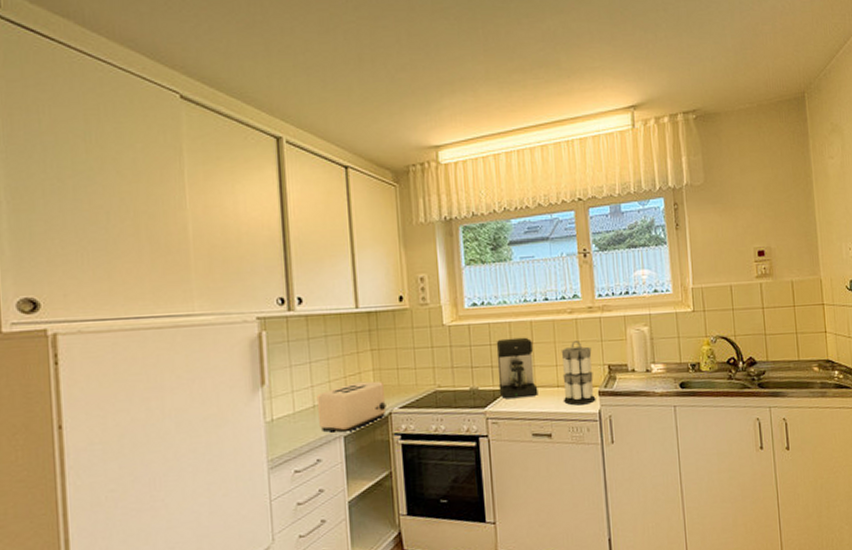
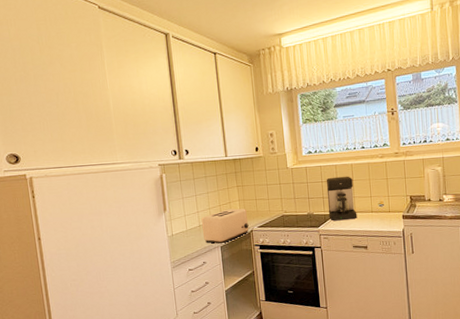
spice rack: present [561,341,596,406] -> none [374,178,401,226]

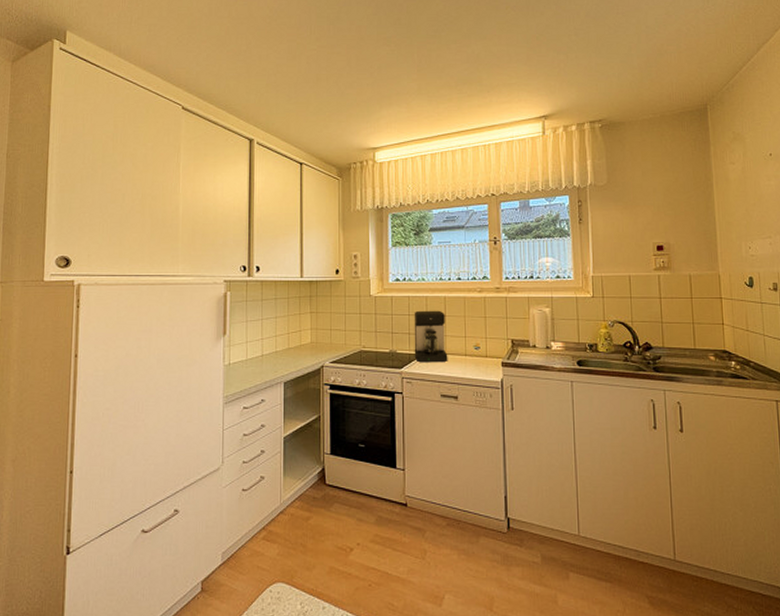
toaster: present [201,208,249,244] -> none [264,338,320,379]

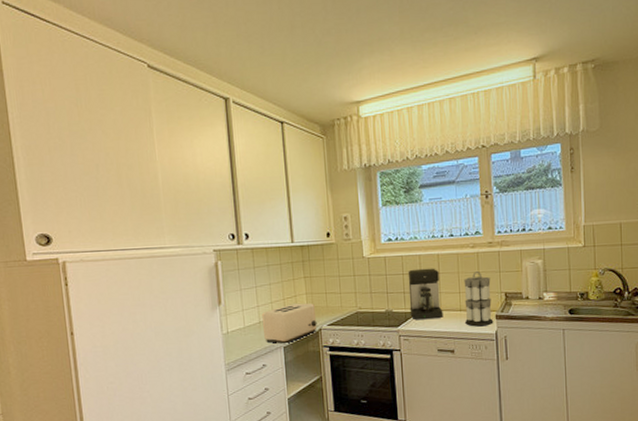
toaster: none [264,338,320,379] -> present [261,303,317,344]
spice rack: none [470,316,499,373] -> present [464,271,494,327]

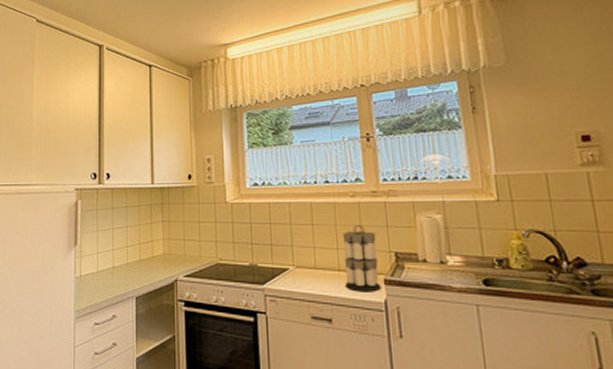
toaster: present [261,303,317,344] -> none [116,249,173,294]
coffee maker: present [408,268,443,320] -> none [275,218,318,279]

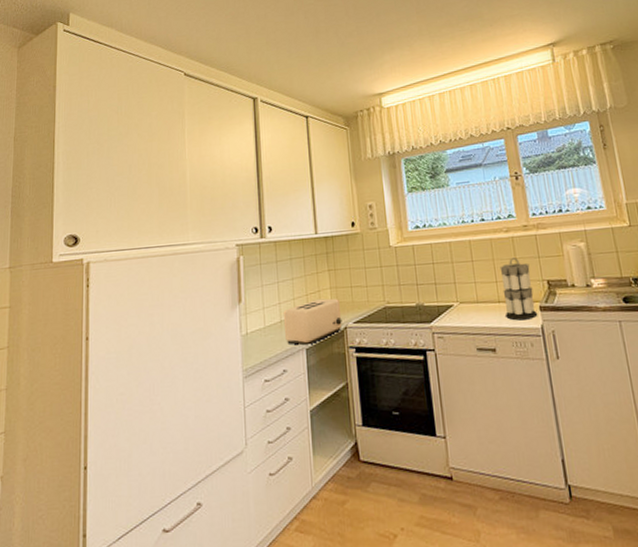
toaster: none [116,249,173,294] -> present [283,298,342,346]

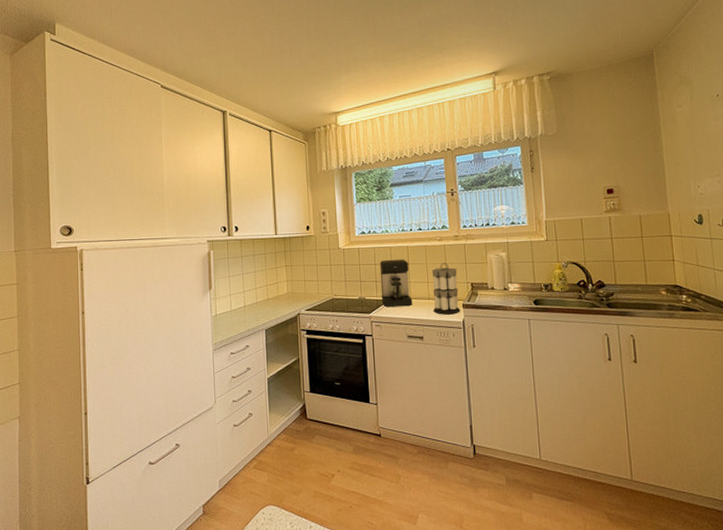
toaster: present [283,298,342,346] -> none [246,289,296,327]
coffee maker: none [438,255,481,315] -> present [379,259,413,308]

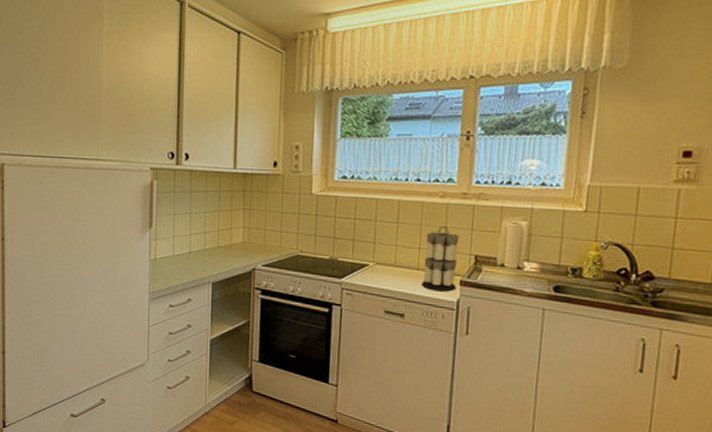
coffee maker: present [379,259,413,308] -> none [357,214,397,275]

